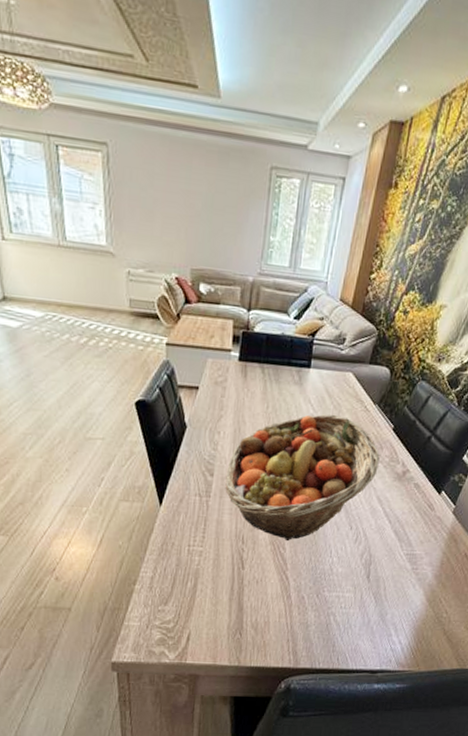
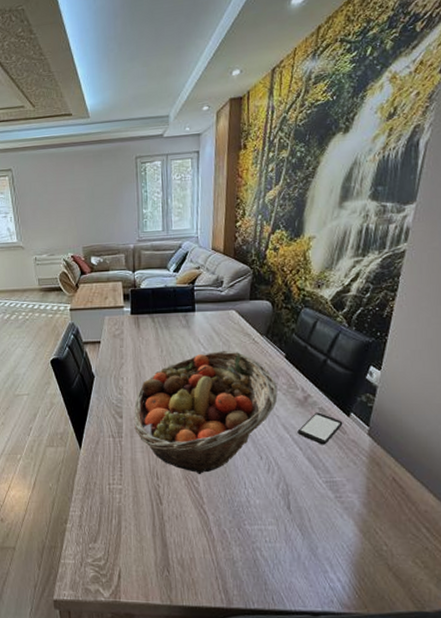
smartphone: none [390,488,434,520] -> present [297,412,343,445]

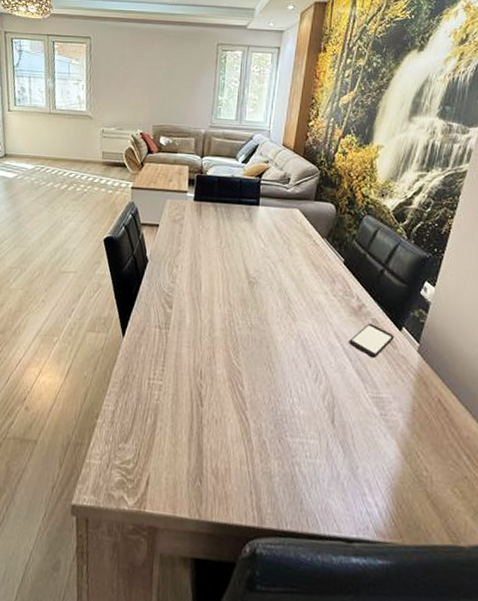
fruit basket: present [134,350,278,474] -> none [183,248,333,377]

